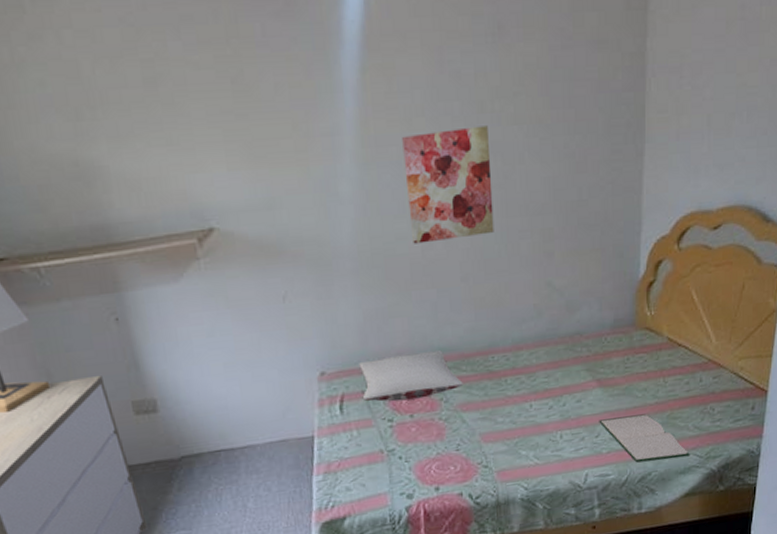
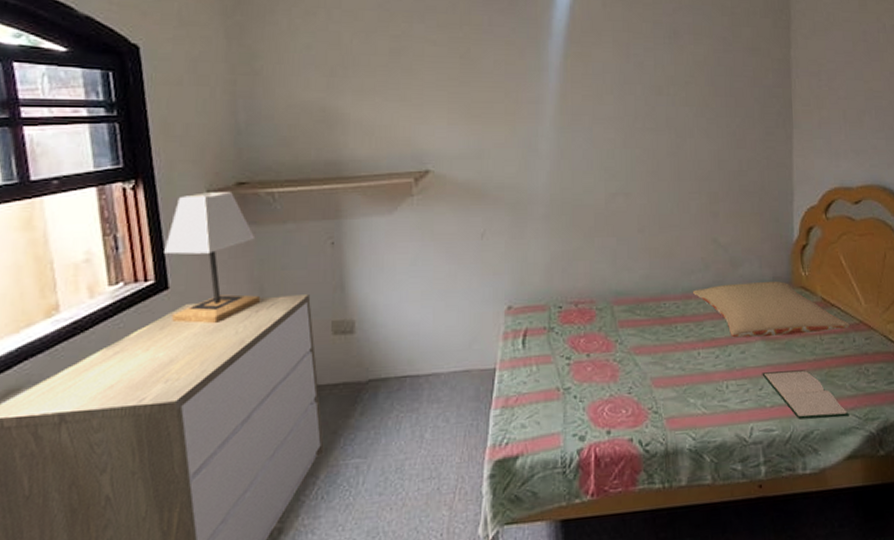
pillow: present [359,350,463,402] -> none [543,294,637,340]
wall art: present [402,125,494,244] -> none [594,105,668,197]
pillow: none [523,323,697,387] -> present [692,281,850,338]

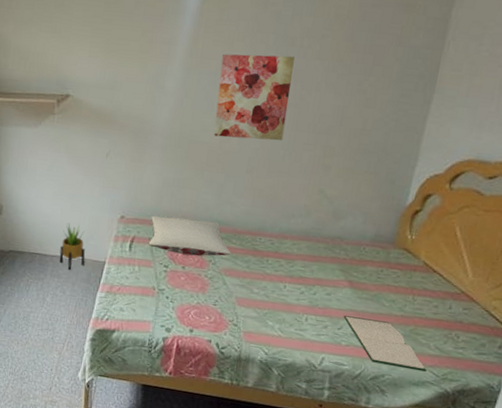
potted plant: none [436,327,470,389] -> present [59,223,86,270]
pillow: none [543,294,637,340] -> present [149,216,231,257]
wall art: none [594,105,668,197] -> present [214,53,295,141]
pillow: present [692,281,850,338] -> none [289,231,450,296]

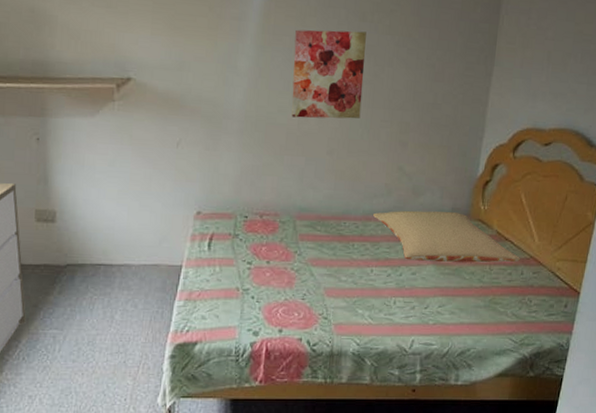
potted plant: present [59,223,86,270] -> none [128,225,159,279]
pillow: present [149,216,231,257] -> none [230,208,317,248]
pillow: none [289,231,450,296] -> present [372,210,520,263]
hardback book: present [343,315,427,372] -> none [429,294,506,340]

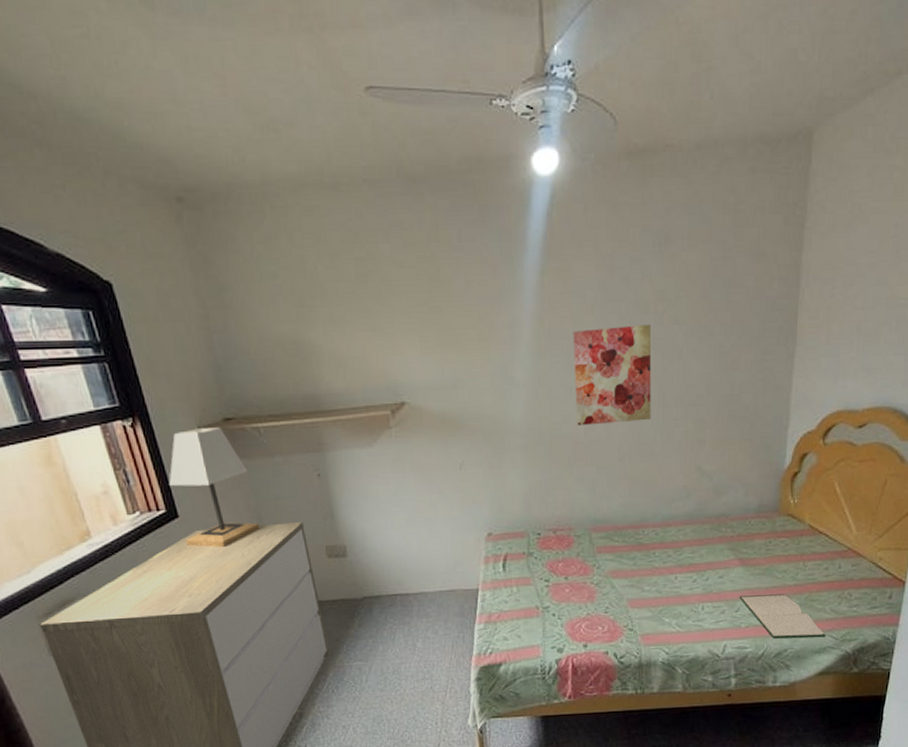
pillow: present [372,210,520,263] -> none [672,508,837,564]
hardback book: none [429,294,506,340] -> present [739,594,826,639]

